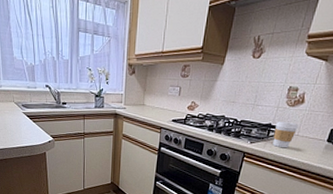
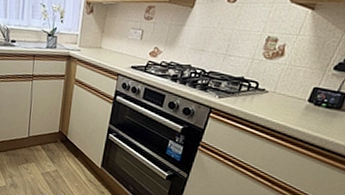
coffee cup: present [272,122,298,148] -> none [244,75,276,106]

